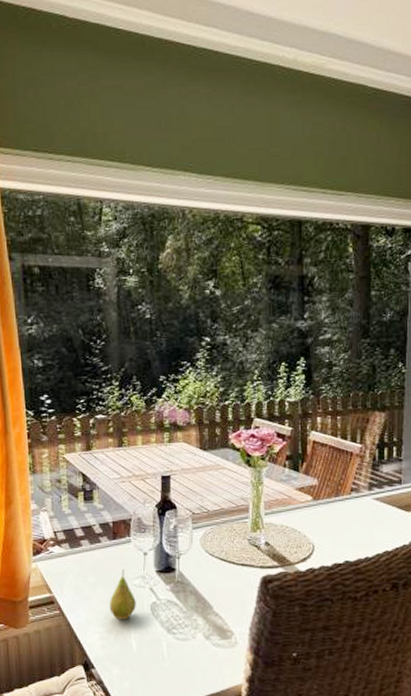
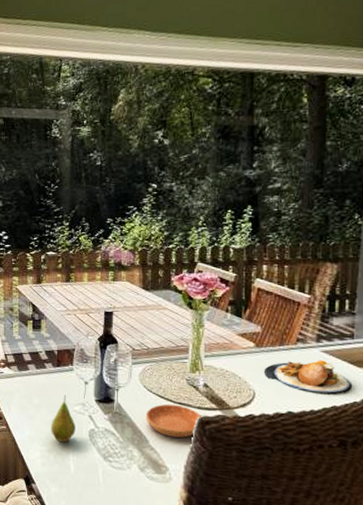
saucer: none [208,566,266,600] -> present [145,404,204,438]
plate: none [322,508,402,541] -> present [264,360,353,395]

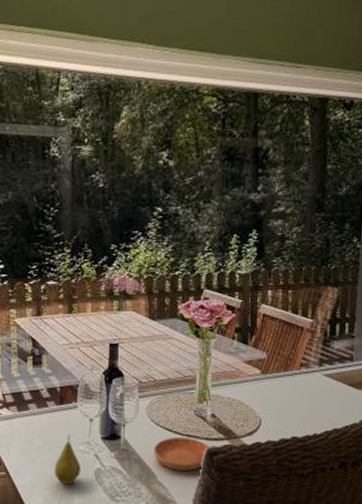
plate: present [264,360,353,395] -> none [270,384,352,418]

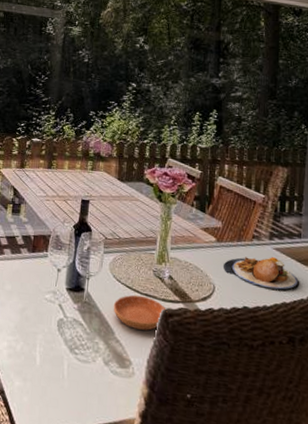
fruit: present [54,434,81,485] -> none [20,282,45,332]
plate: none [270,384,352,418] -> present [224,257,300,291]

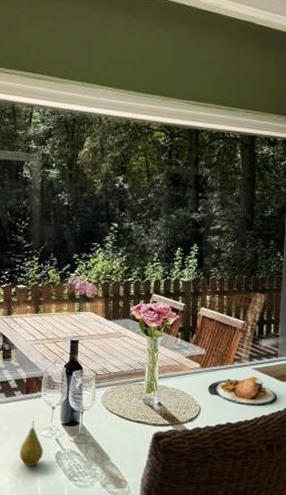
fruit: none [20,282,45,332] -> present [19,421,43,466]
saucer: present [113,295,167,331] -> none [107,423,158,453]

